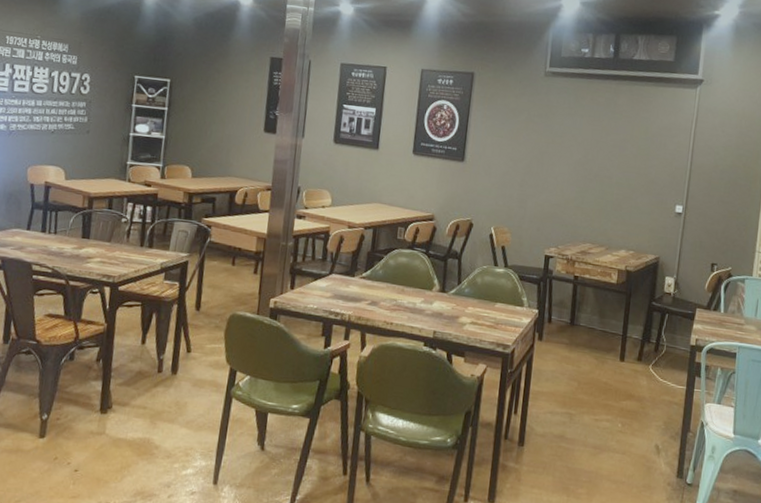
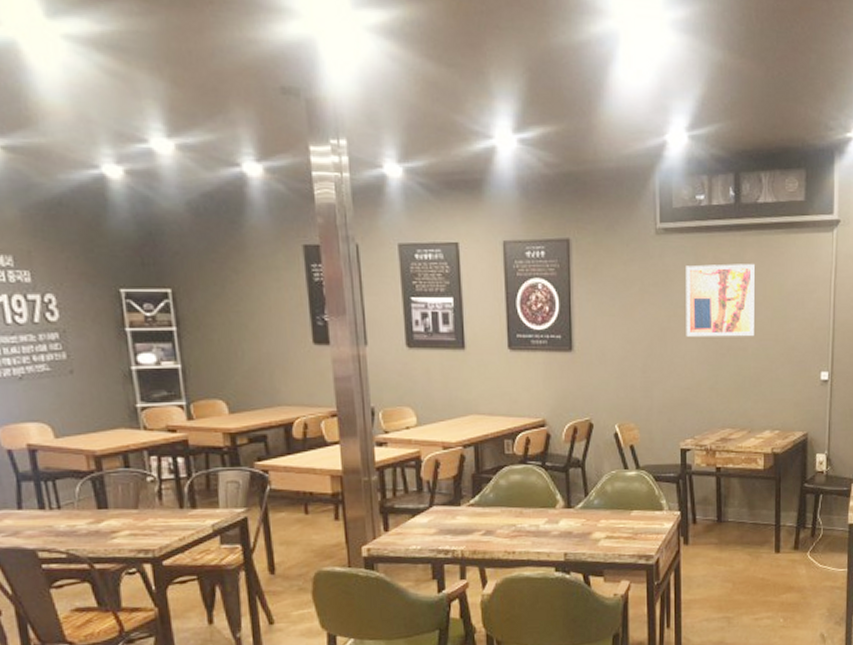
wall art: none [560,103,627,167] -> present [686,264,756,337]

